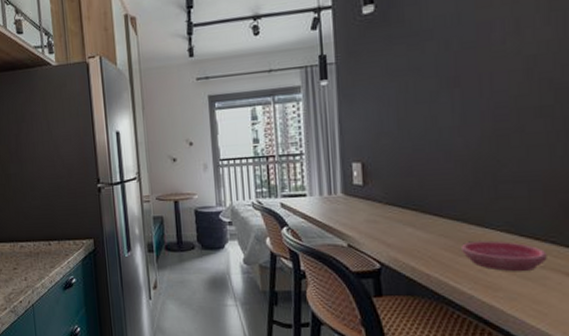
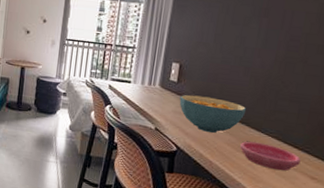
cereal bowl: none [370,195,459,239] -> present [179,94,247,133]

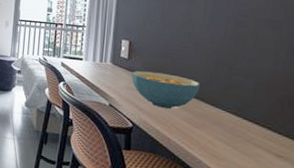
saucer: present [240,141,301,171] -> none [197,117,263,148]

